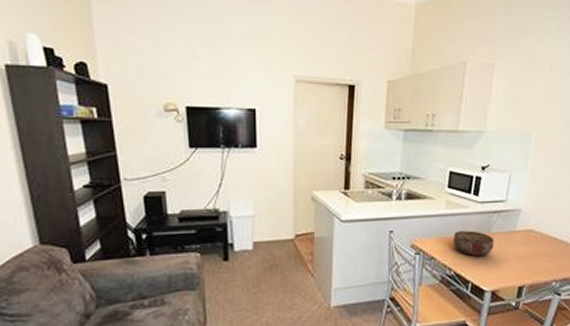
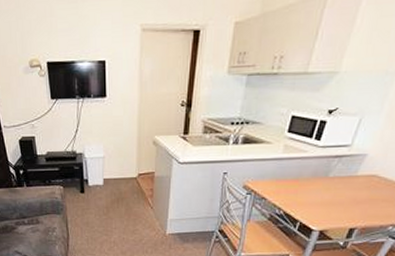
bowl: present [452,231,494,255] -> none [286,174,330,197]

